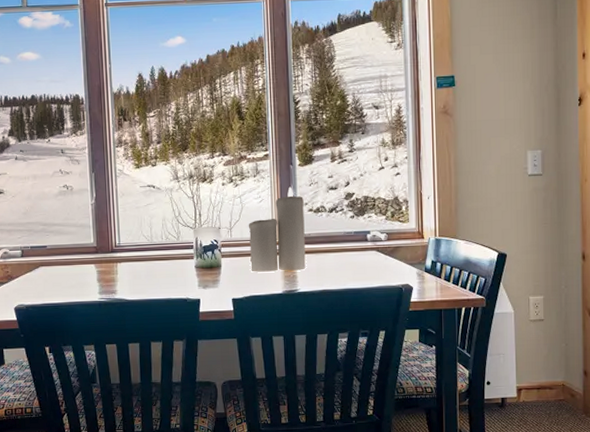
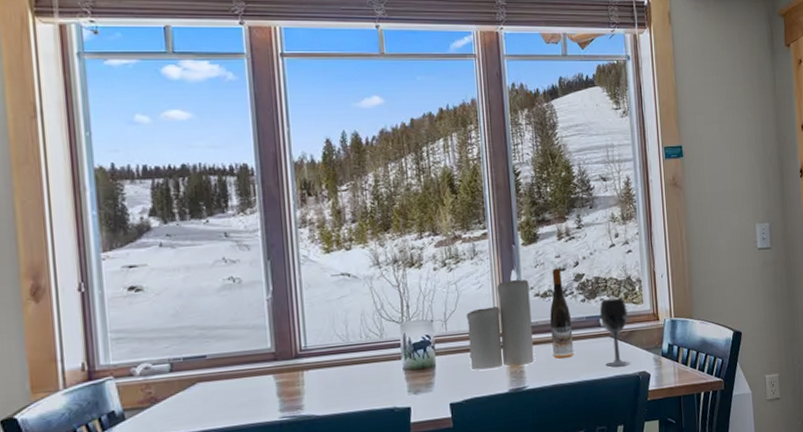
wine bottle: none [321,187,342,268] -> present [550,268,574,360]
wine glass: none [367,216,395,279] -> present [599,298,631,368]

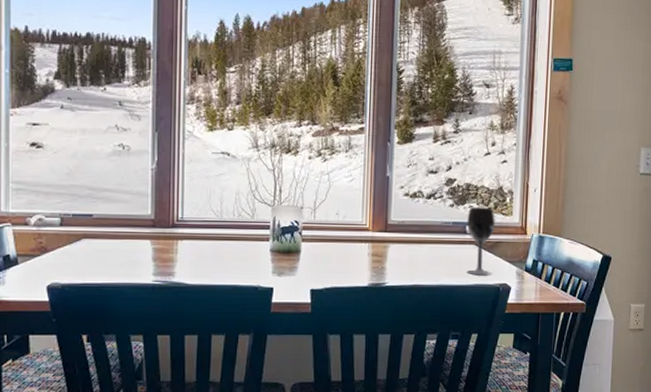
candle: present [466,269,534,371] -> none [333,166,400,262]
wine bottle: present [550,268,574,360] -> none [415,170,438,261]

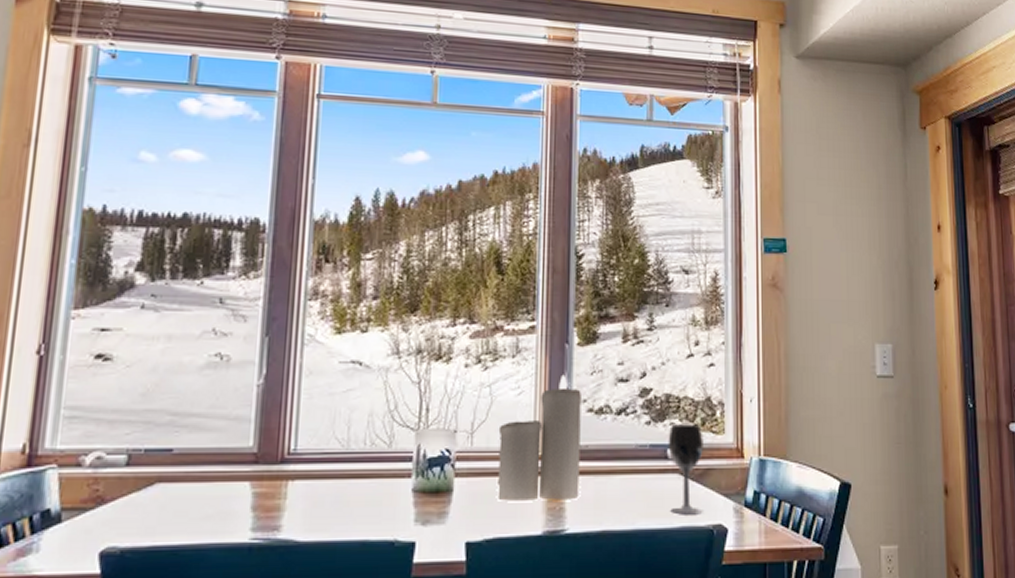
candle: none [333,166,400,262] -> present [496,374,581,501]

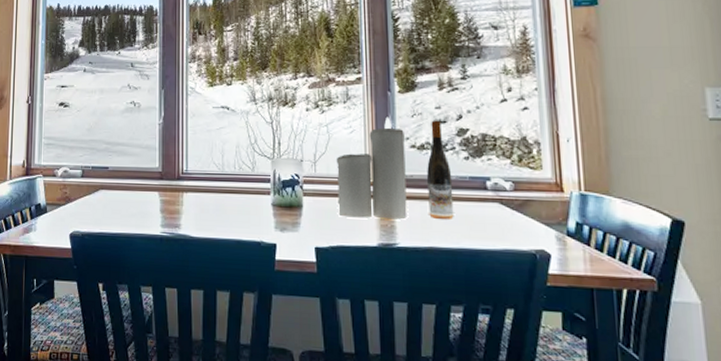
wine bottle: none [604,378,632,498] -> present [427,120,454,221]
wine glass: present [668,424,703,515] -> none [486,160,525,240]

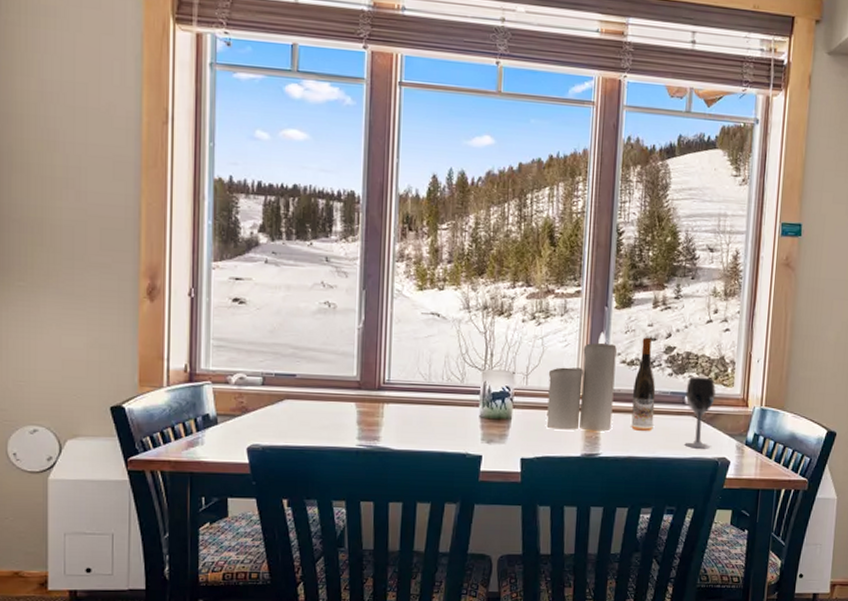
wine glass: none [486,160,525,240] -> present [684,377,716,449]

